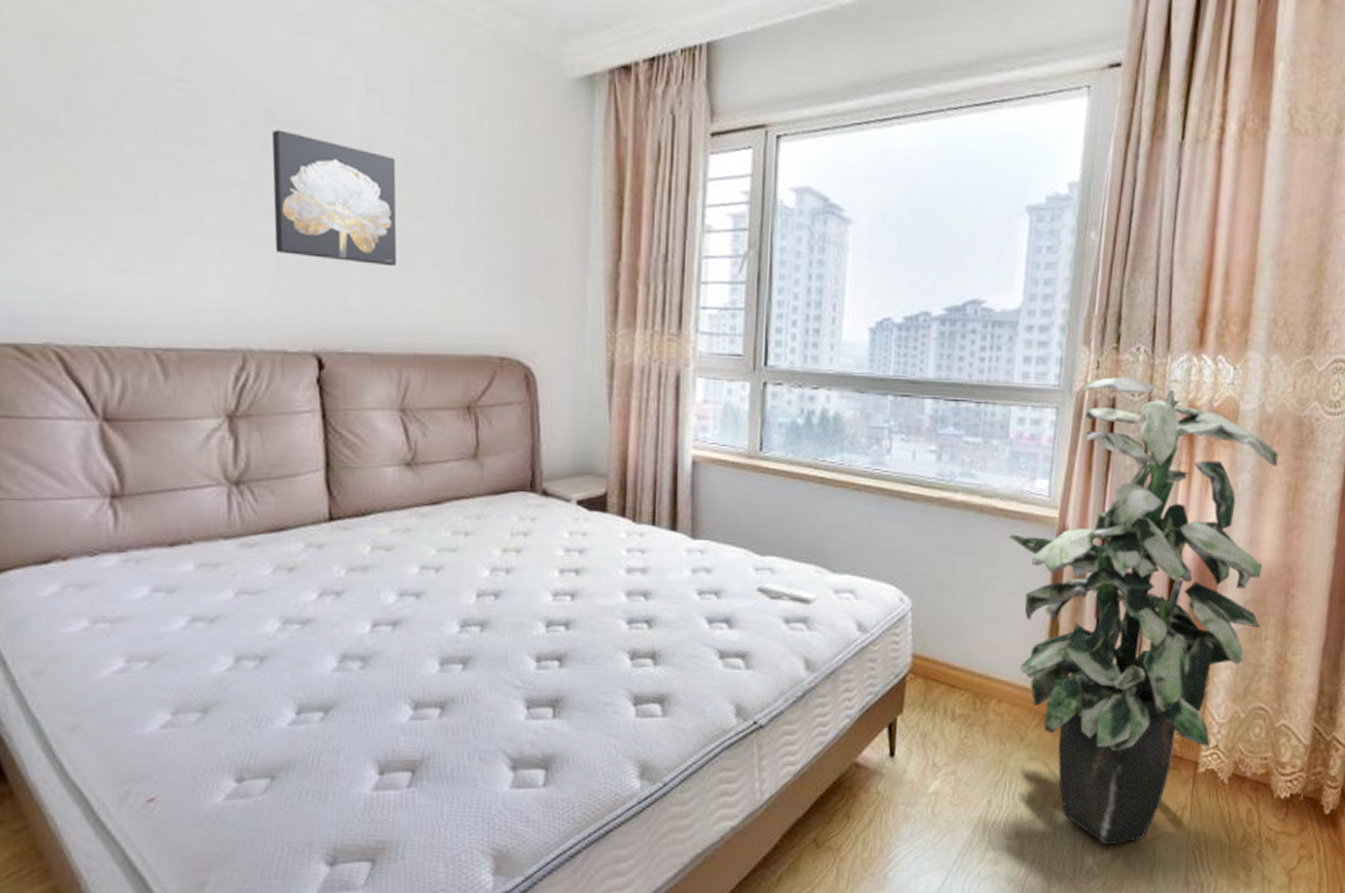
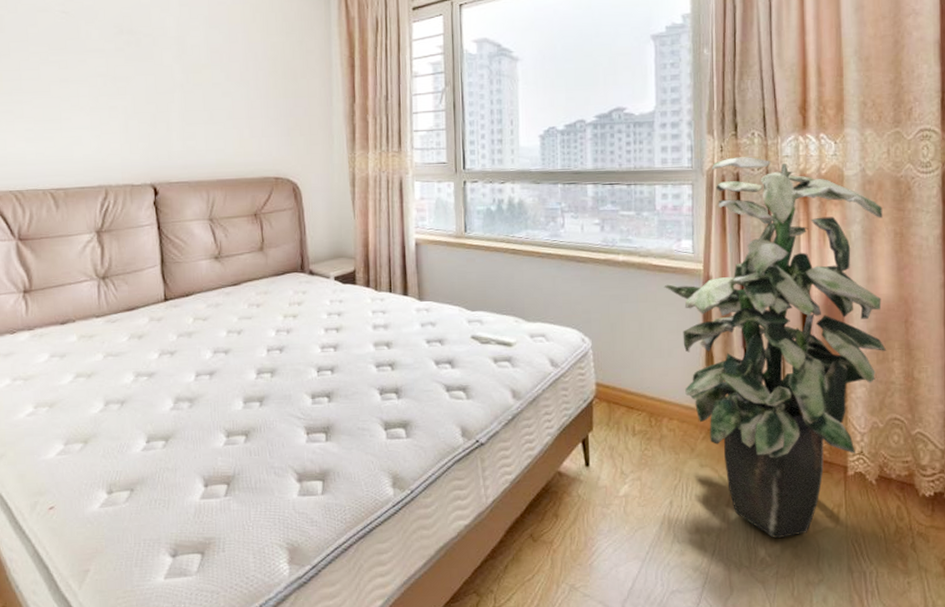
wall art: present [271,129,398,267] -> none [120,37,204,121]

